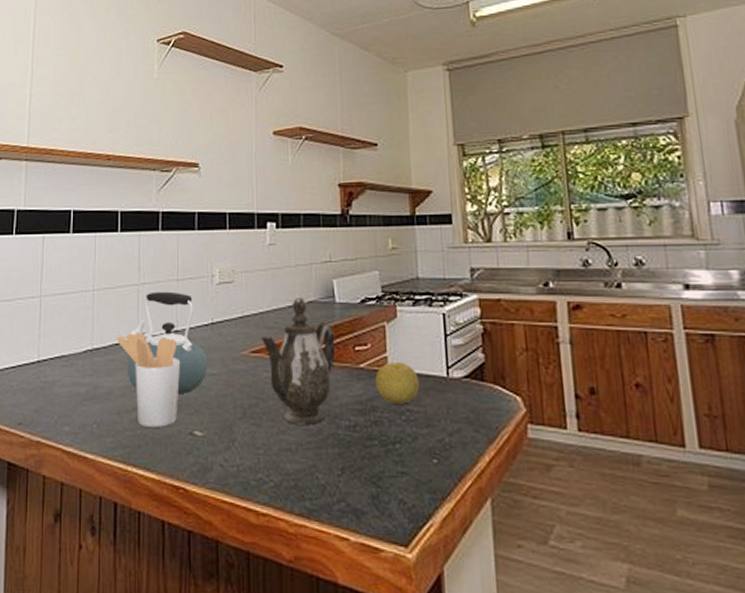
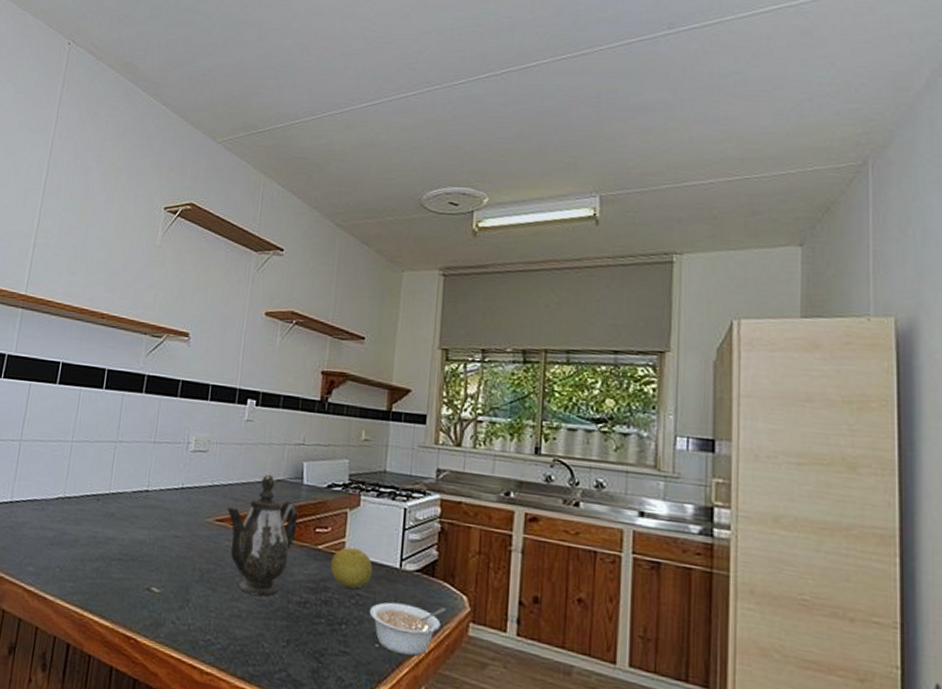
utensil holder: present [117,332,181,427] -> none [89,486,148,580]
kettle: present [128,291,208,395] -> none [95,450,174,551]
legume: none [423,413,502,468] -> present [370,602,446,656]

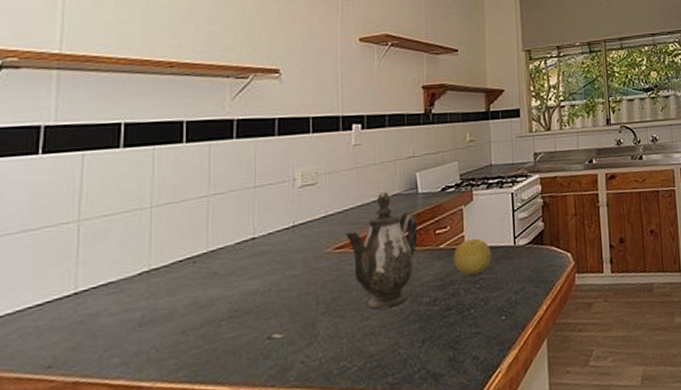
legume: present [370,602,446,656] -> none [494,268,556,319]

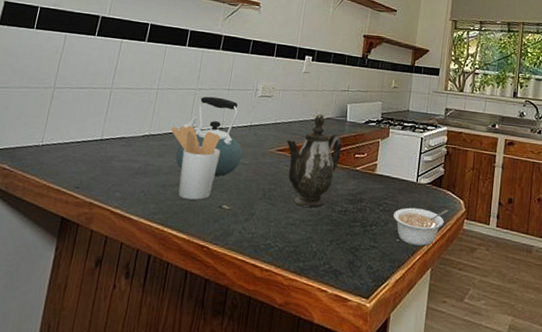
utensil holder: none [181,244,258,341] -> present [171,125,221,200]
kettle: none [195,199,289,304] -> present [176,96,243,177]
fruit: present [454,238,491,276] -> none [365,168,397,199]
legume: none [494,268,556,319] -> present [393,207,449,247]

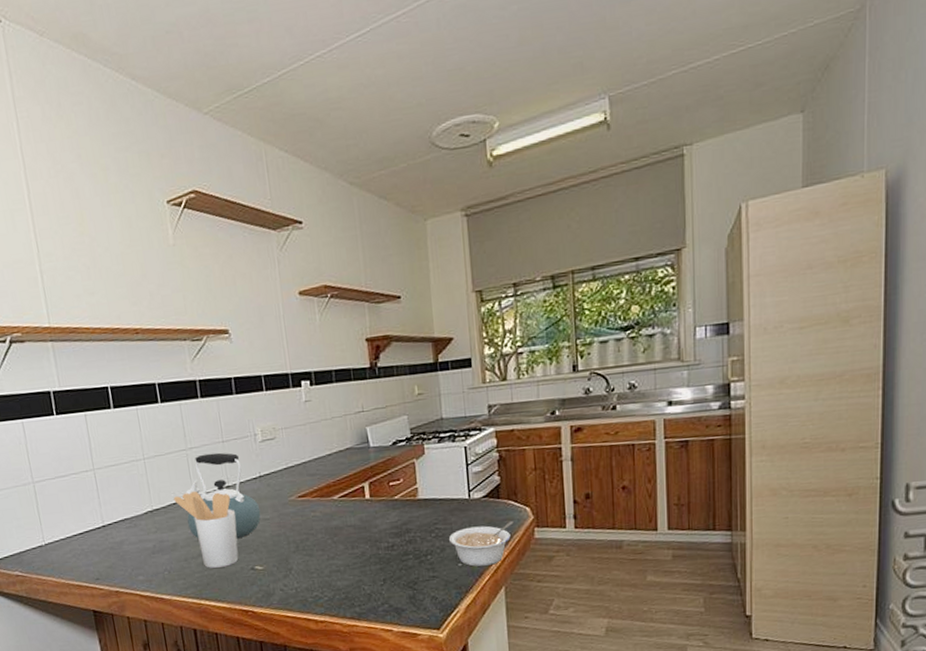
teapot: present [286,113,342,208] -> none [305,445,373,551]

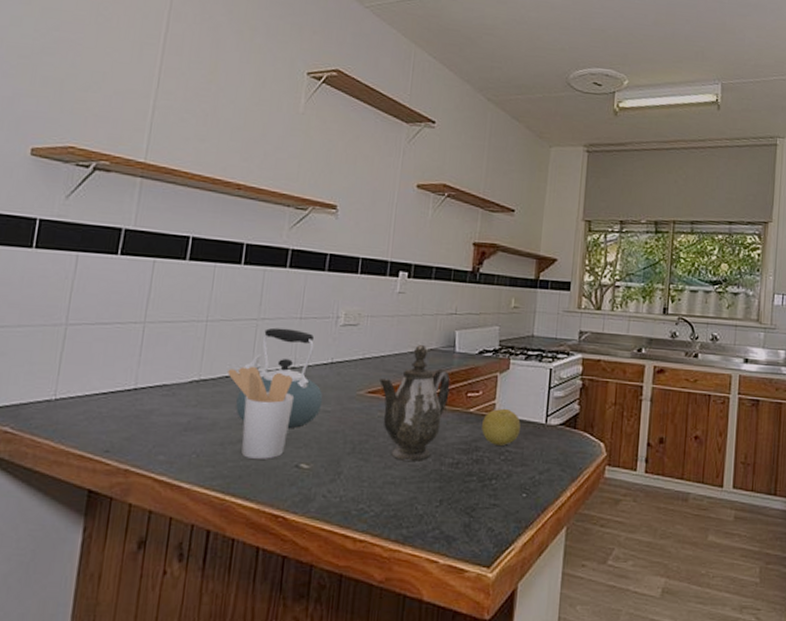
teapot: none [305,445,373,551] -> present [378,344,451,461]
fruit: none [408,490,446,525] -> present [481,408,521,446]
legume: present [449,522,514,567] -> none [518,455,586,502]

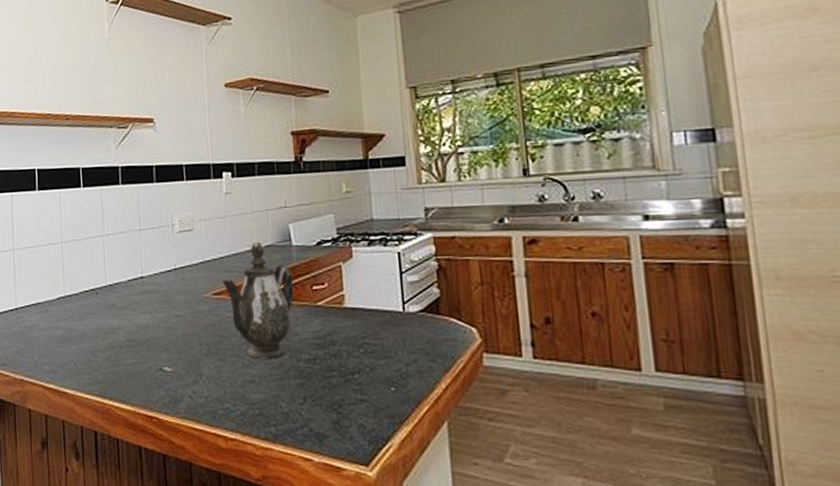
utensil holder: present [228,366,295,459] -> none [87,279,148,364]
kettle: present [236,327,323,429] -> none [98,241,174,335]
fruit: present [481,408,521,446] -> none [333,298,376,338]

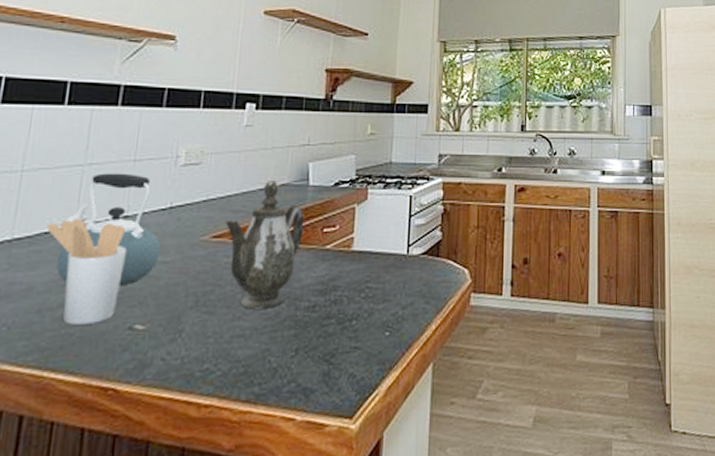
utensil holder: none [87,279,148,364] -> present [47,218,128,325]
kettle: none [98,241,174,335] -> present [57,173,161,286]

